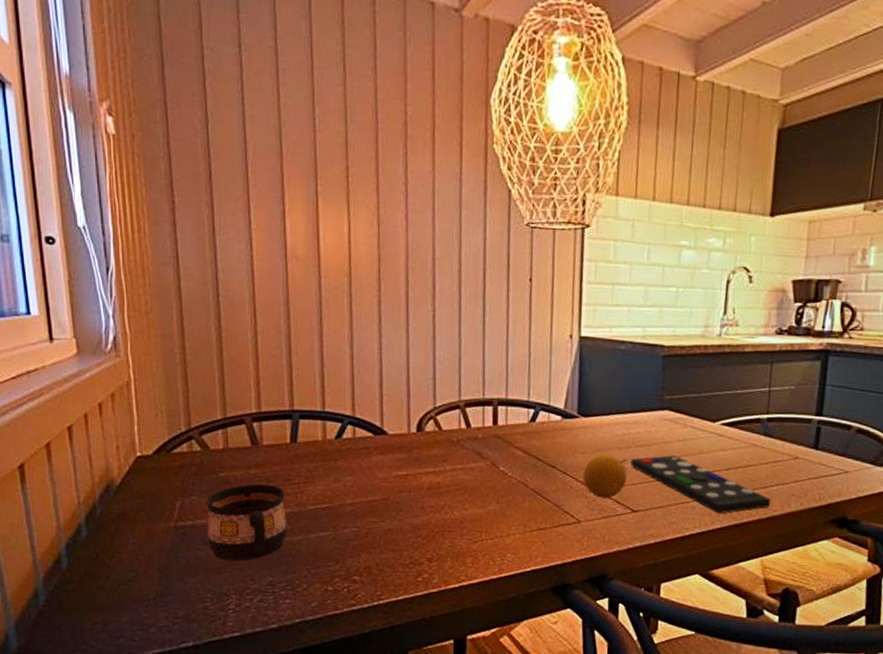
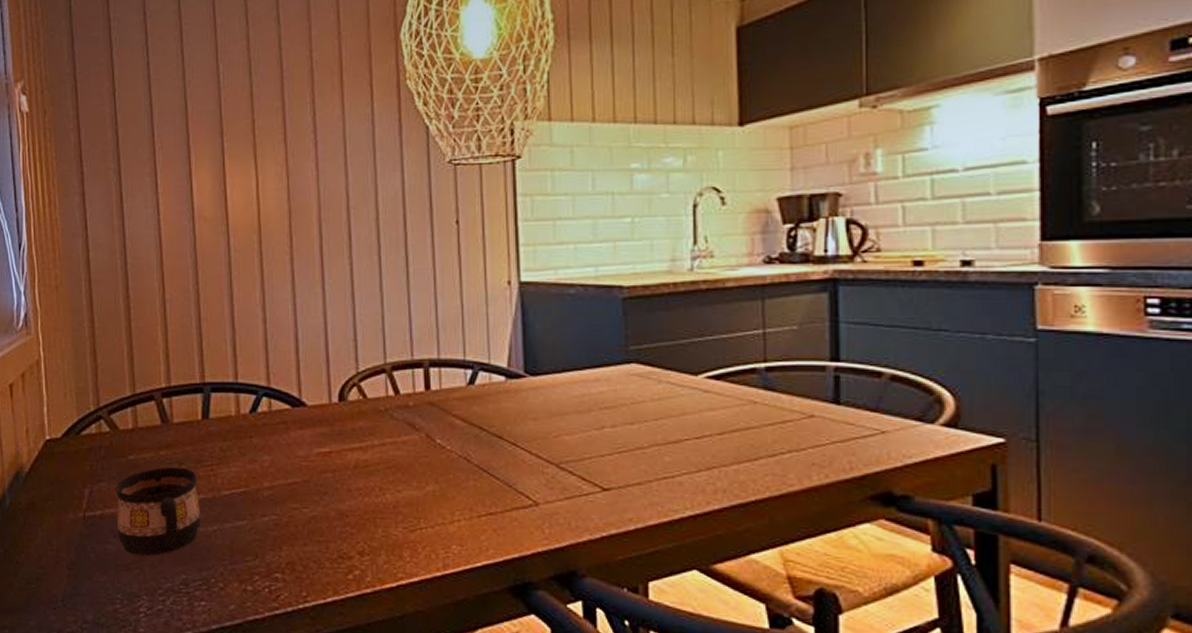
fruit: present [582,454,627,499] -> none [537,420,592,474]
remote control: present [630,455,771,514] -> none [595,419,785,491]

